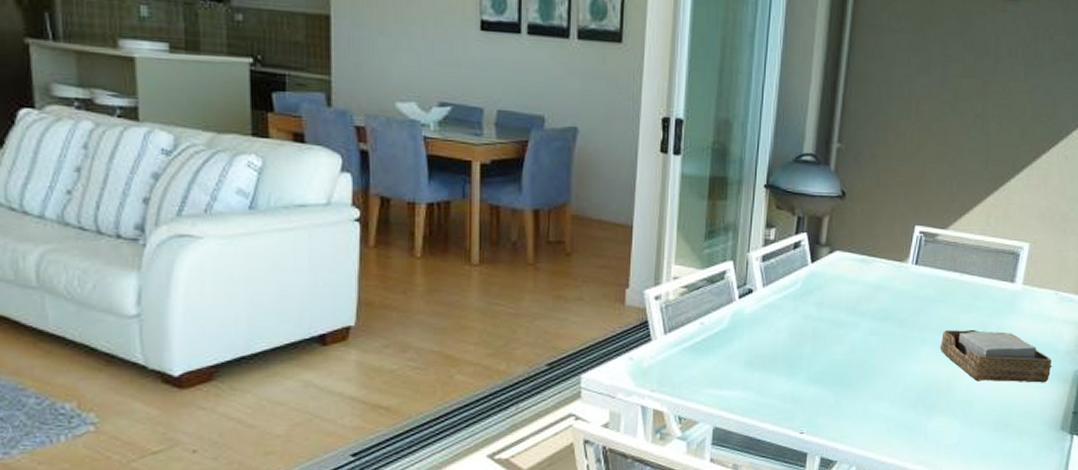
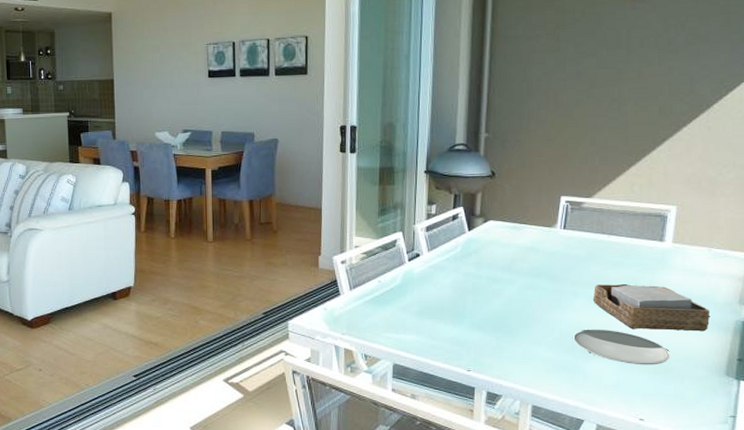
plate: none [917,381,1011,422] -> present [573,329,670,365]

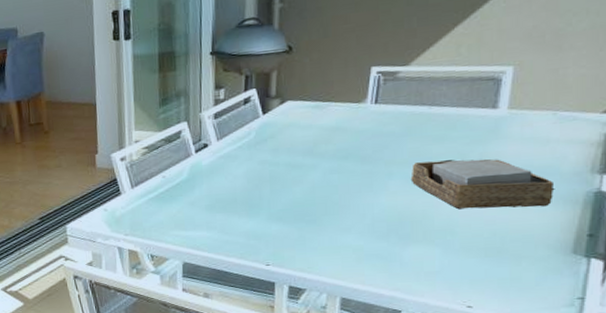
plate: present [573,329,670,365] -> none [388,211,504,248]

